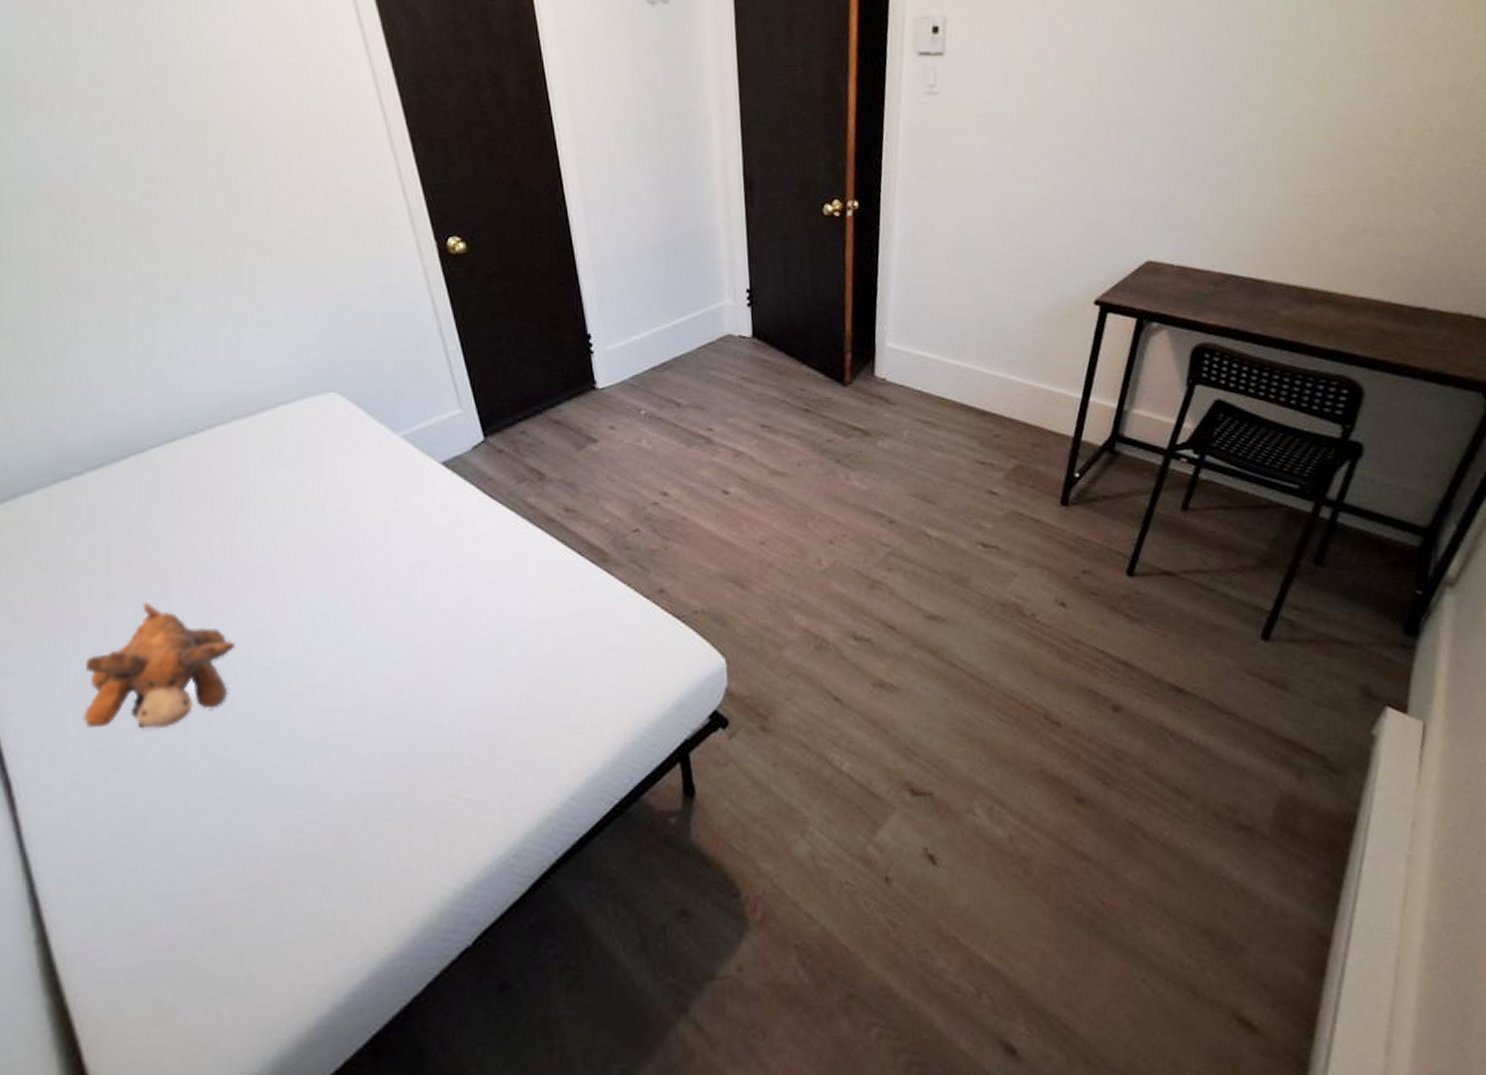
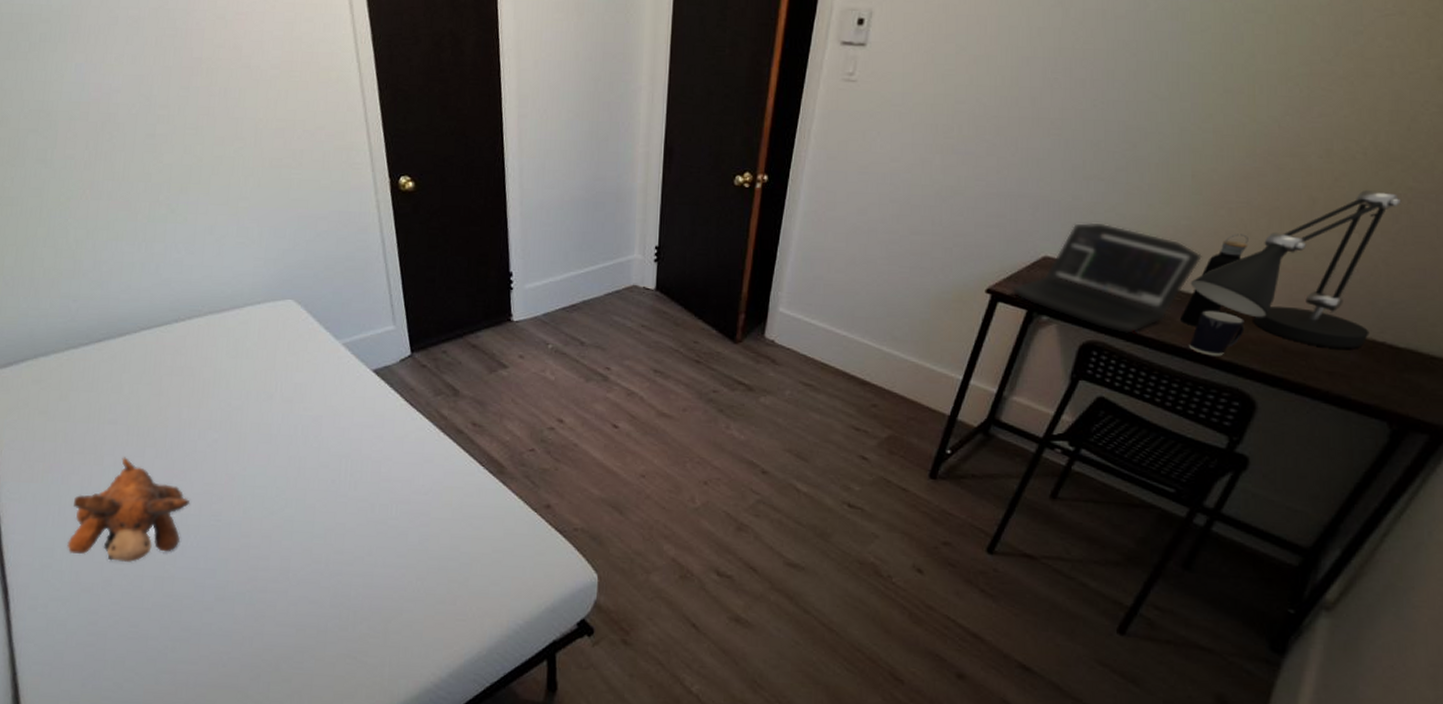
laptop: none [1119,221,1297,333] -> present [1012,222,1202,335]
water bottle: none [1283,220,1338,318] -> present [1180,234,1249,327]
desk lamp: none [1288,165,1470,326] -> present [1190,189,1402,349]
mug: none [1294,300,1344,346] -> present [1189,310,1245,356]

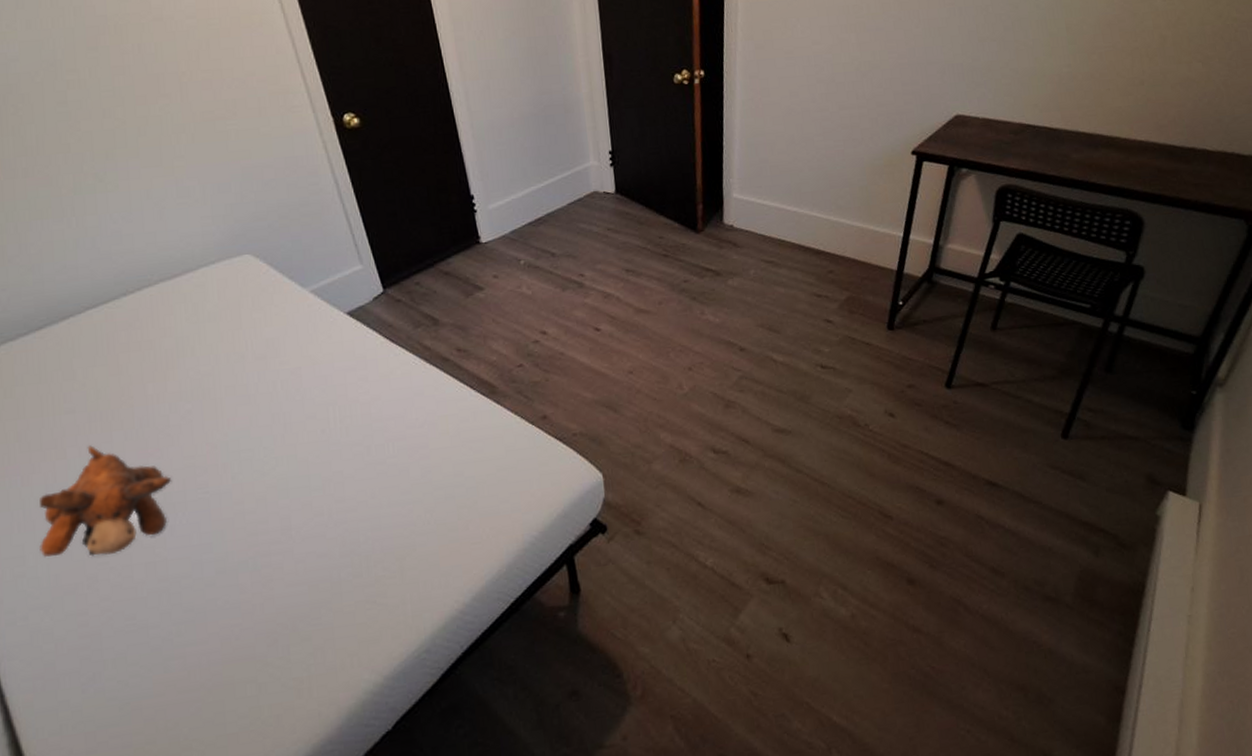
laptop: present [1012,222,1202,335] -> none [933,78,1084,176]
water bottle: present [1180,234,1249,327] -> none [1074,74,1119,161]
mug: present [1189,310,1245,356] -> none [1084,144,1126,184]
desk lamp: present [1190,189,1402,349] -> none [1077,24,1231,163]

